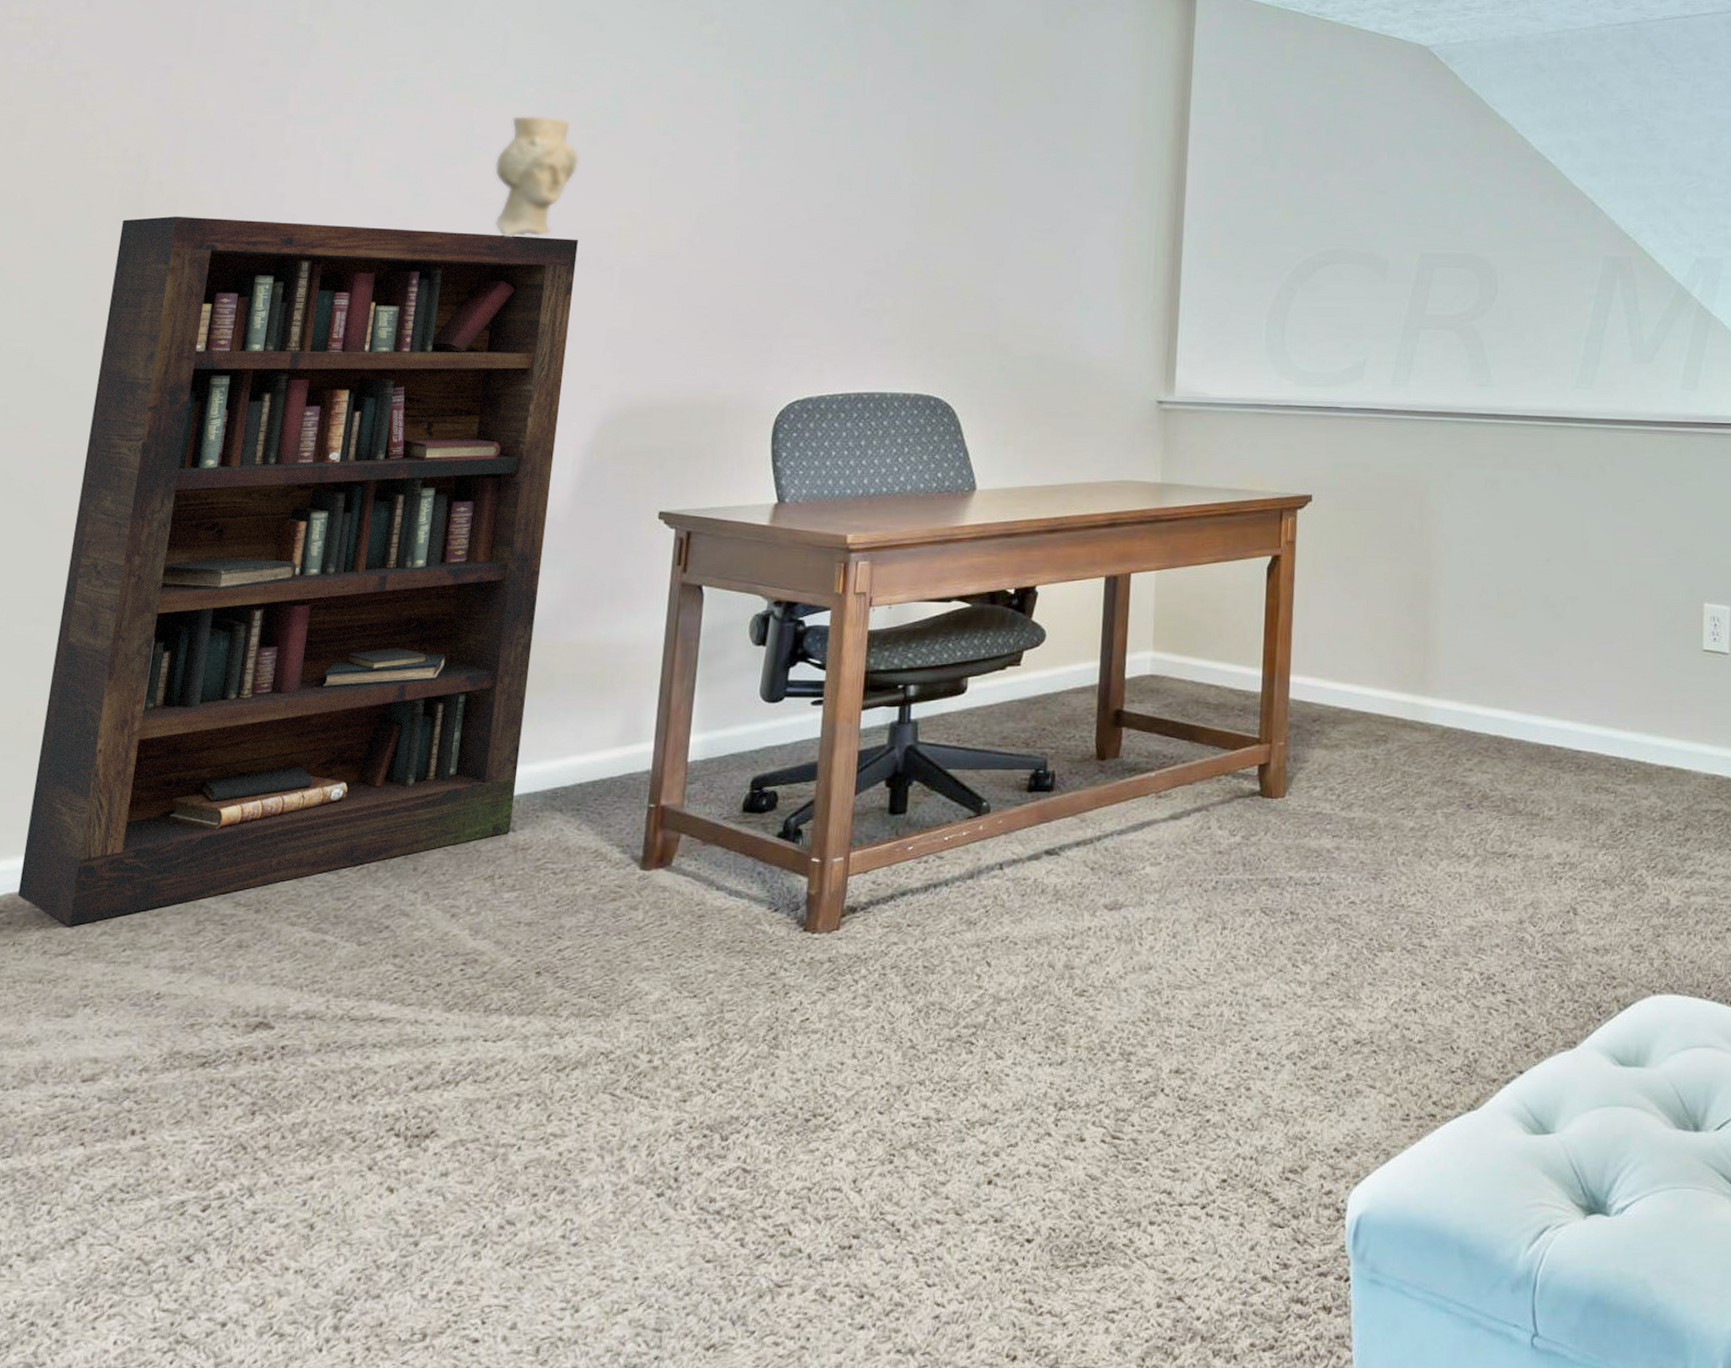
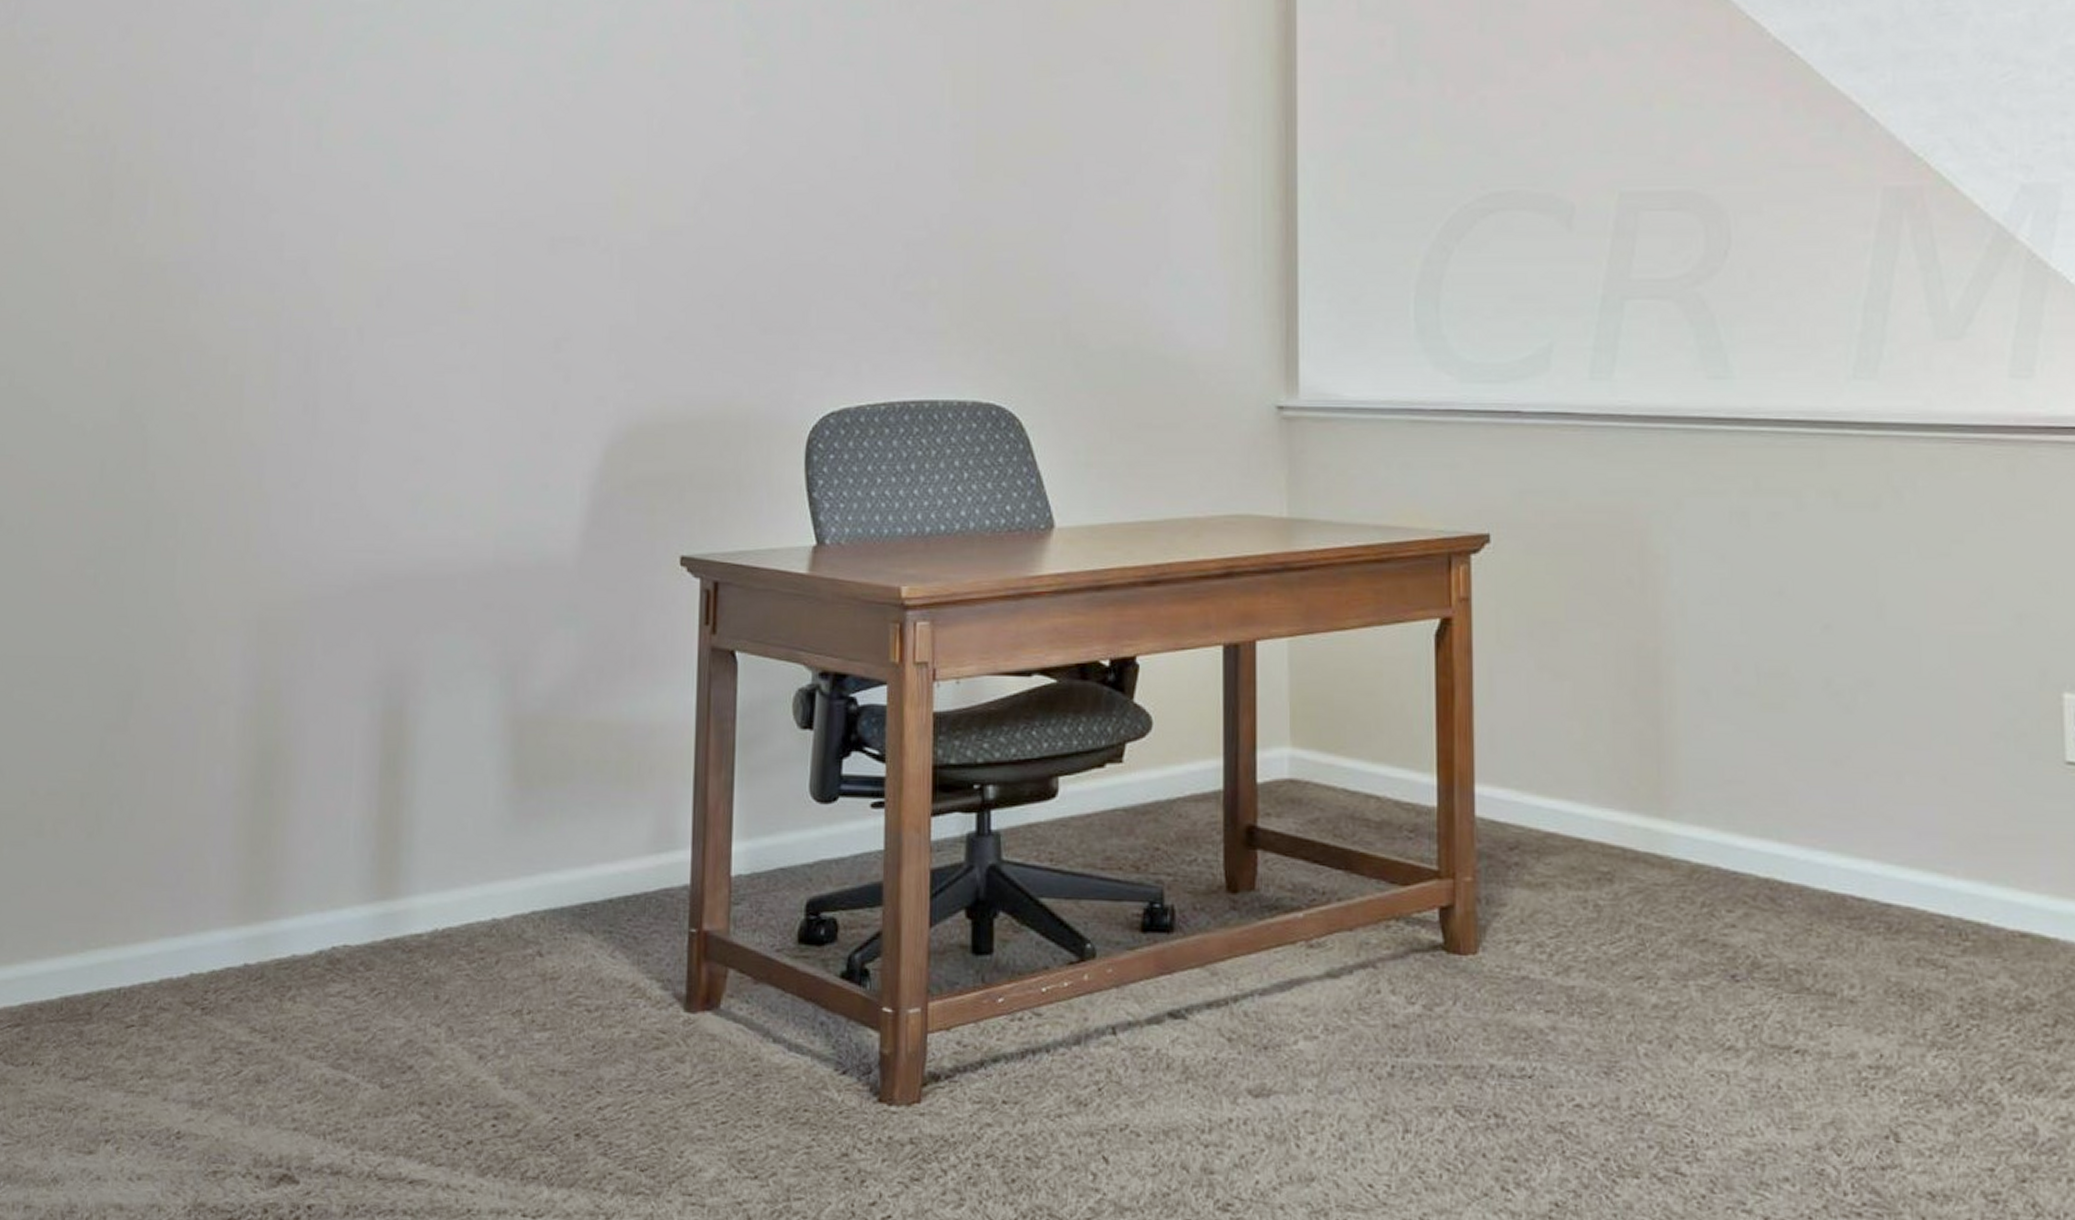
bookcase: present [18,216,578,927] -> none [34,202,571,1047]
decorative vase: present [494,115,580,237] -> none [474,61,567,213]

